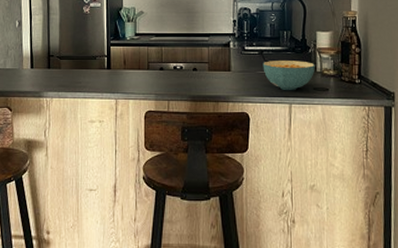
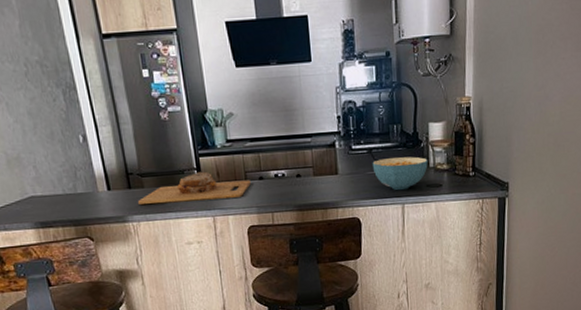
cutting board: none [53,59,152,84] -> present [137,171,251,204]

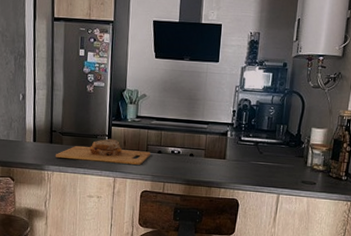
cereal bowl: present [372,156,428,191] -> none [256,152,306,182]

